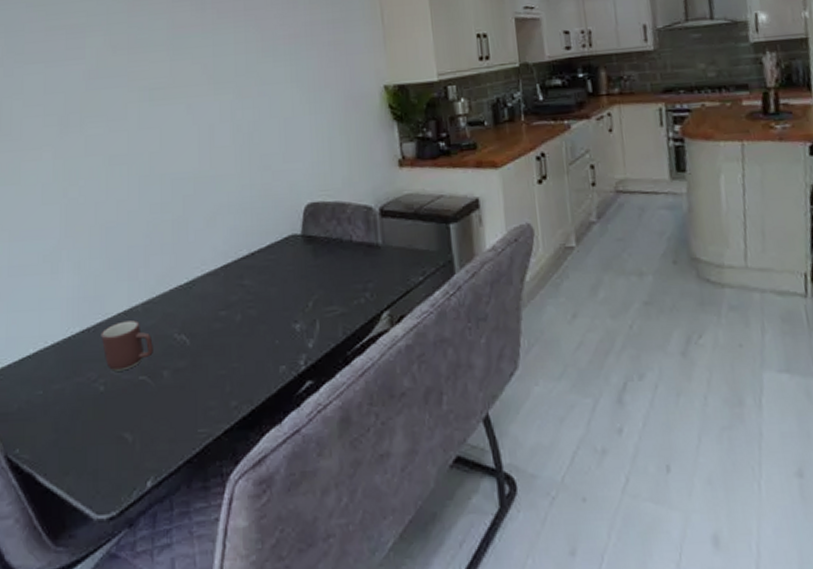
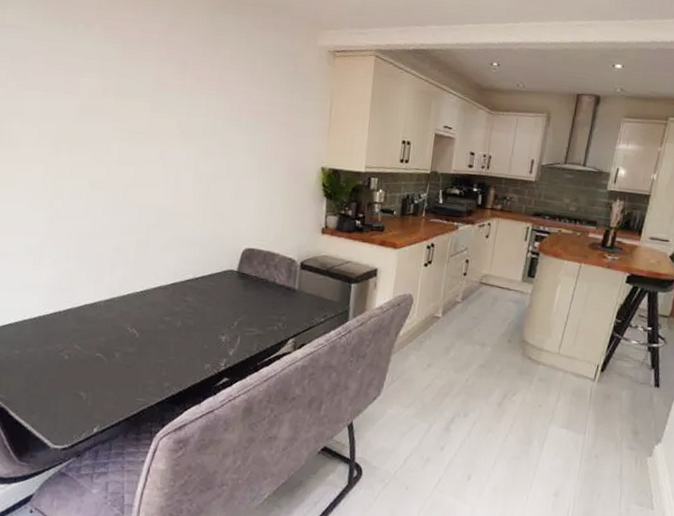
mug: present [101,320,153,371] -> none [69,311,110,348]

